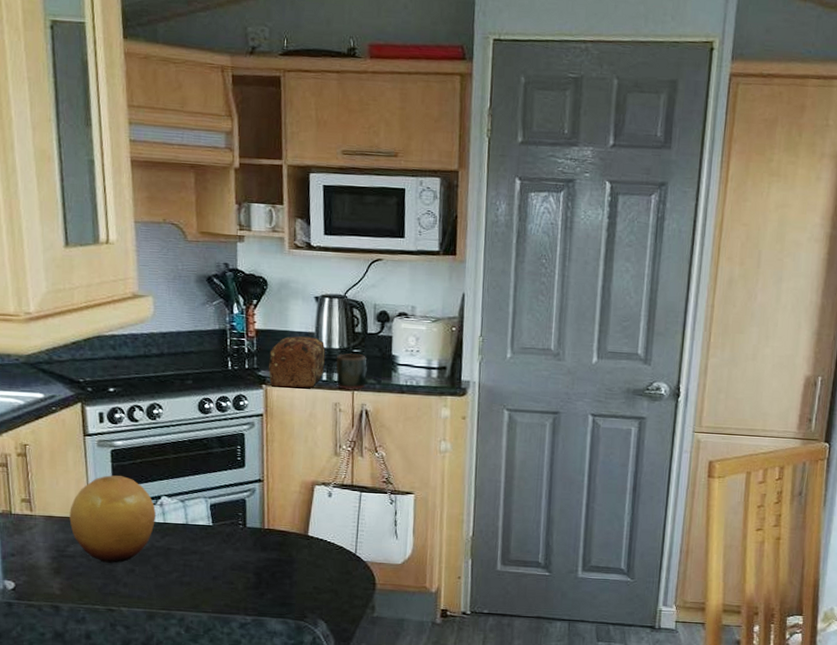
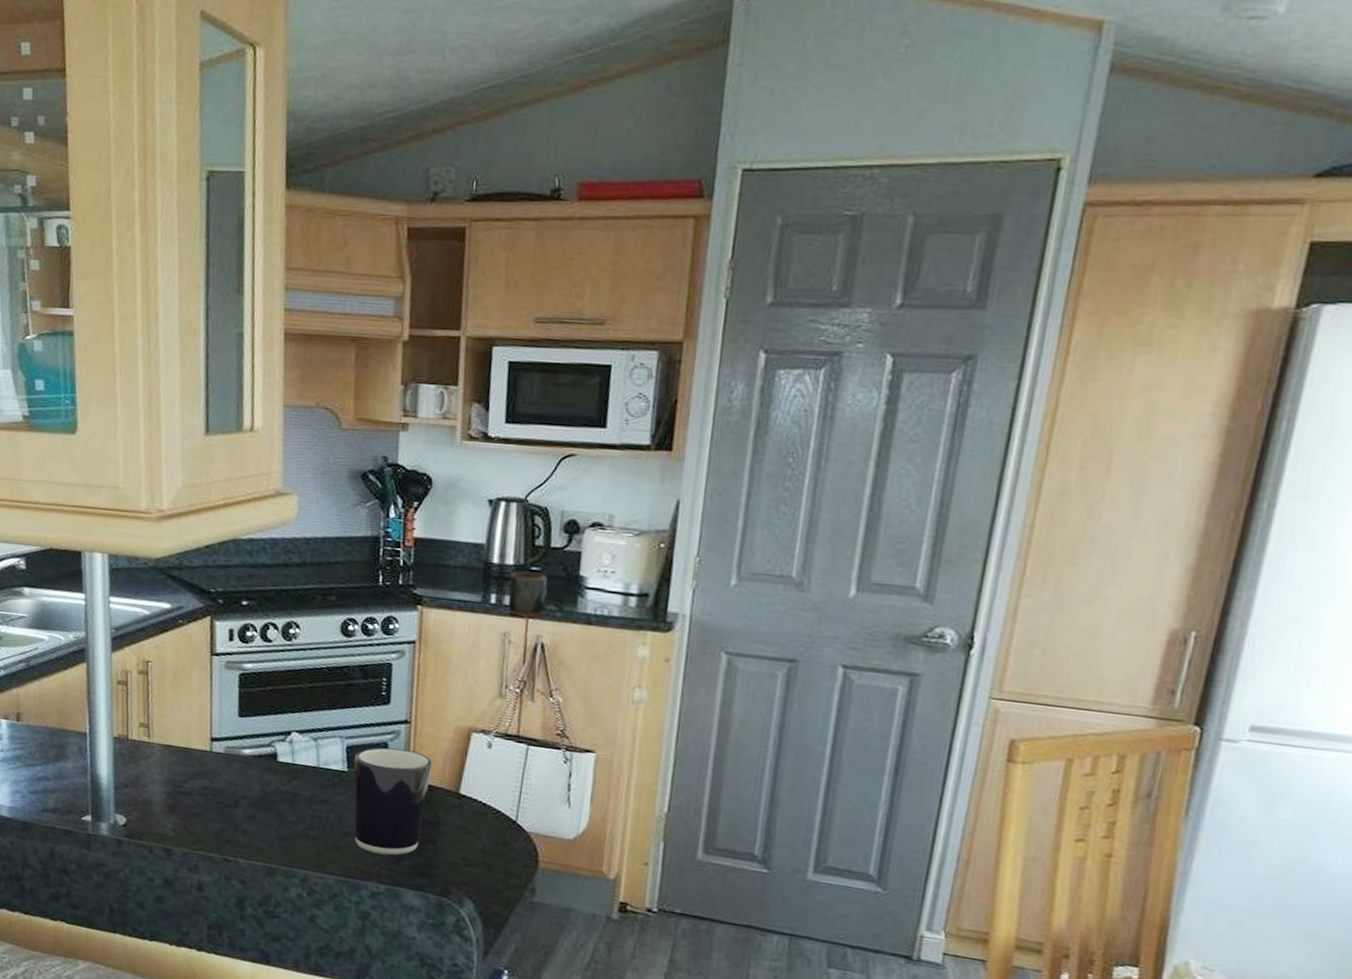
fruit: present [69,475,156,563] -> none [189,702,284,806]
mug: none [218,503,284,592] -> present [354,747,432,856]
bread loaf: present [268,336,326,389] -> none [425,547,497,613]

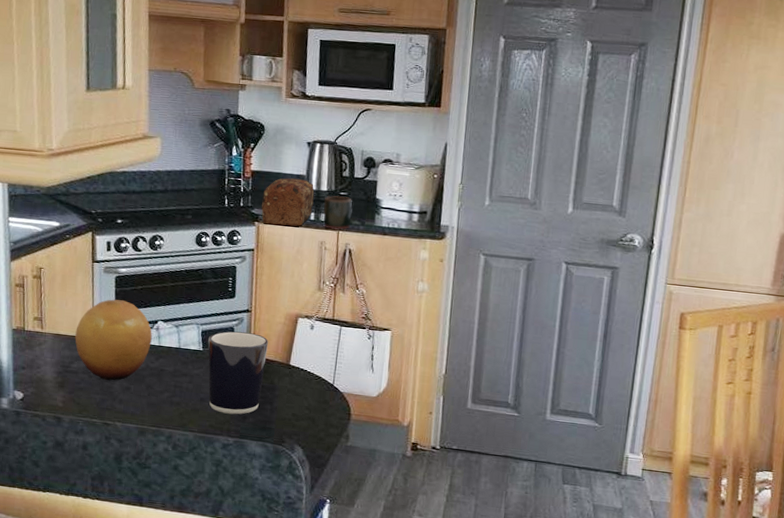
fruit: none [189,702,284,806] -> present [75,299,152,381]
bread loaf: none [425,547,497,613] -> present [261,178,315,227]

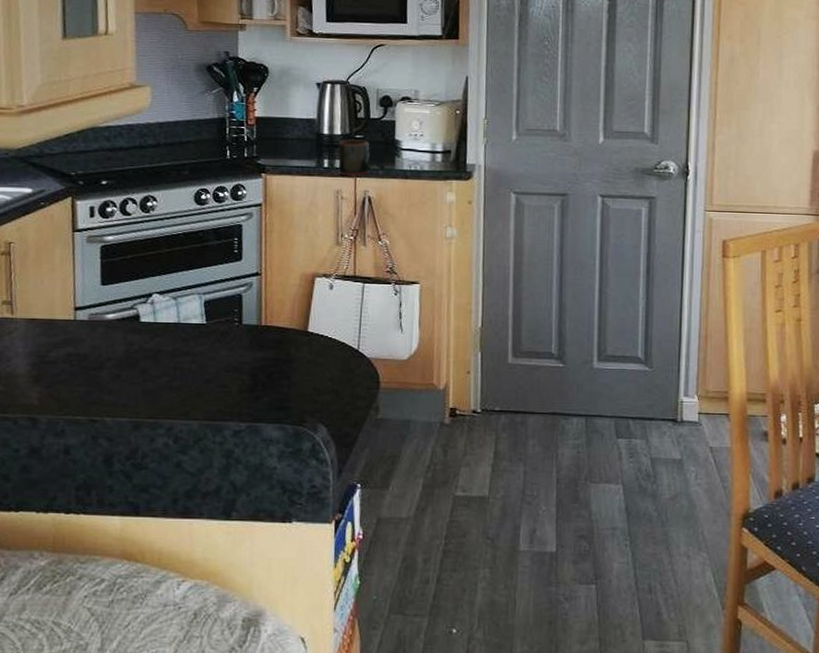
fruit: present [75,299,152,381] -> none [53,273,146,369]
mug: present [208,331,268,415] -> none [212,298,282,395]
bread loaf: present [261,178,315,227] -> none [268,123,327,177]

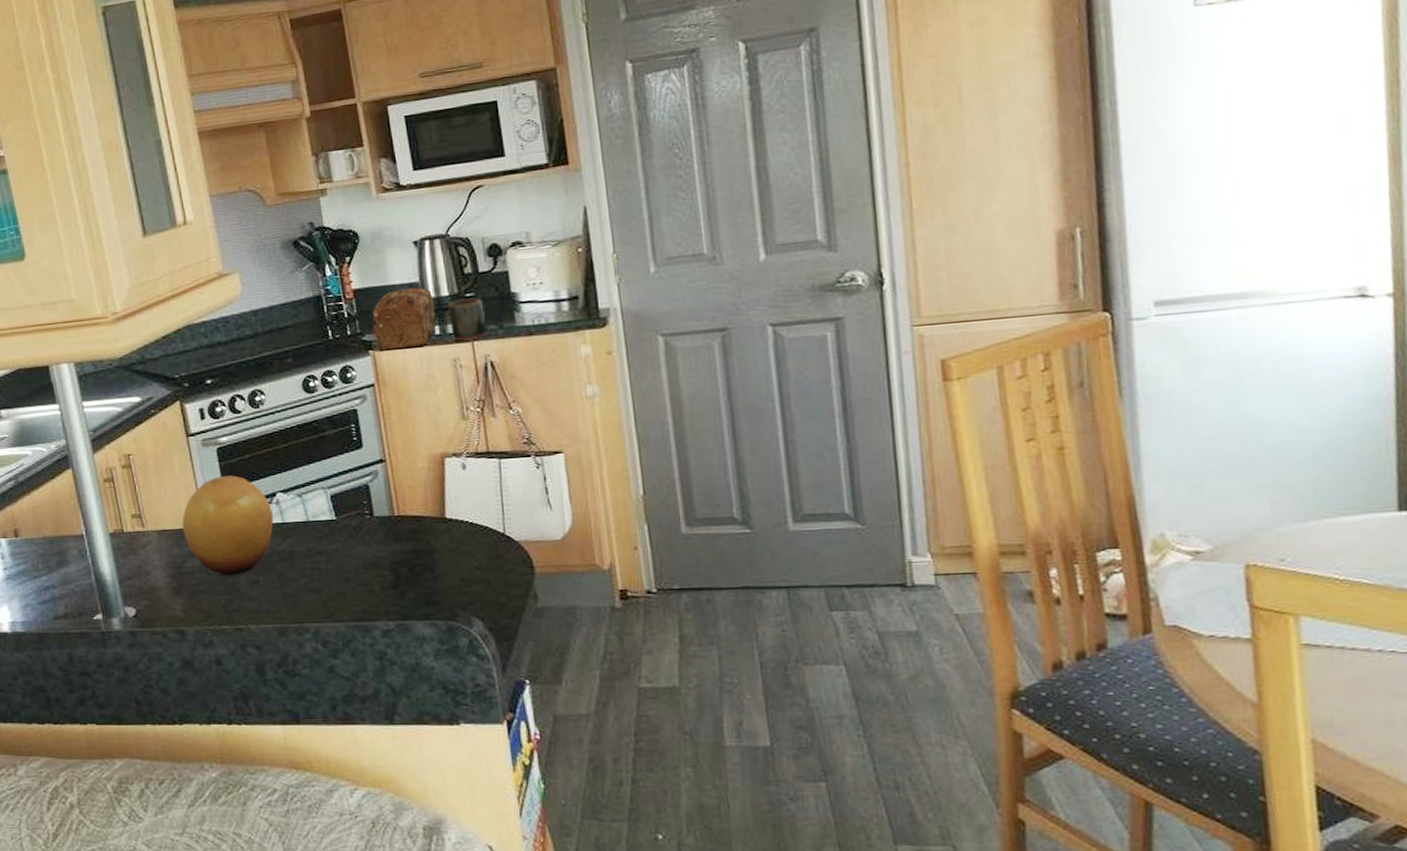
fruit: none [53,273,146,369] -> present [182,475,274,576]
bread loaf: none [268,123,327,177] -> present [371,287,436,351]

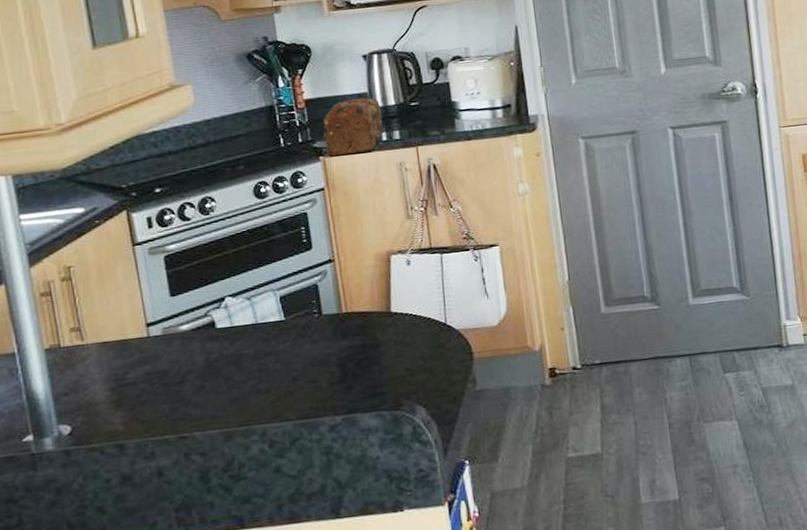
fruit: present [182,475,274,576] -> none [125,282,222,385]
mug: present [447,298,487,341] -> none [393,106,430,146]

